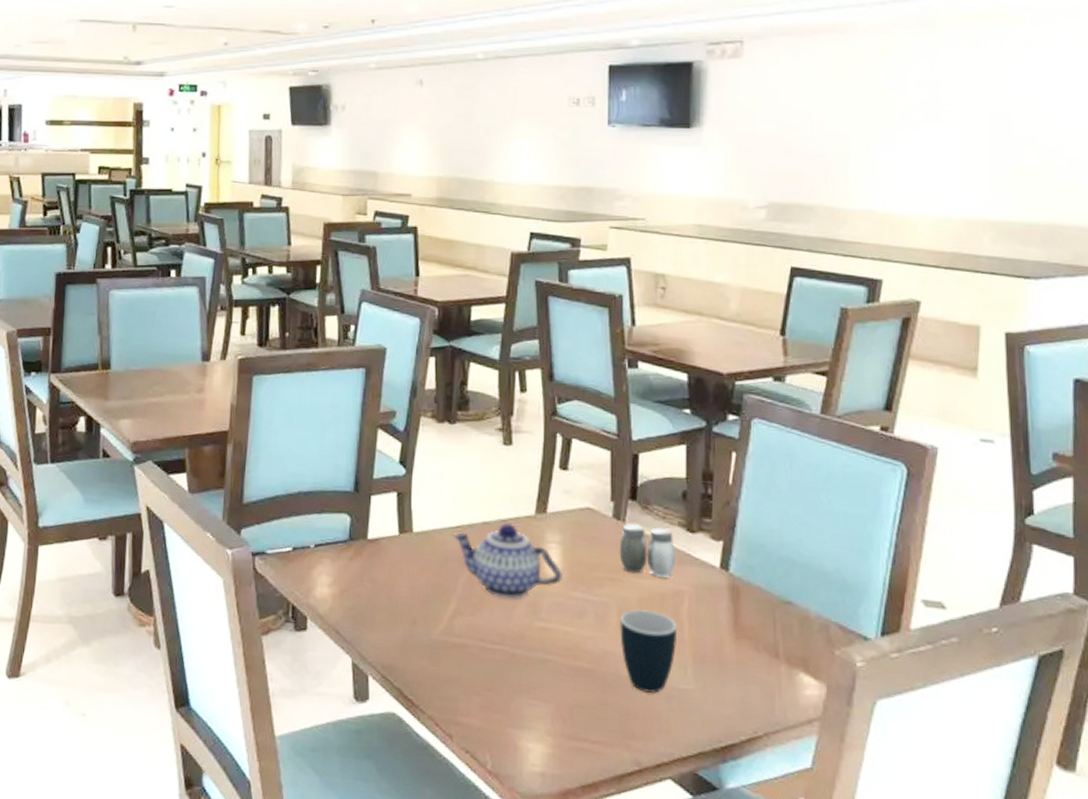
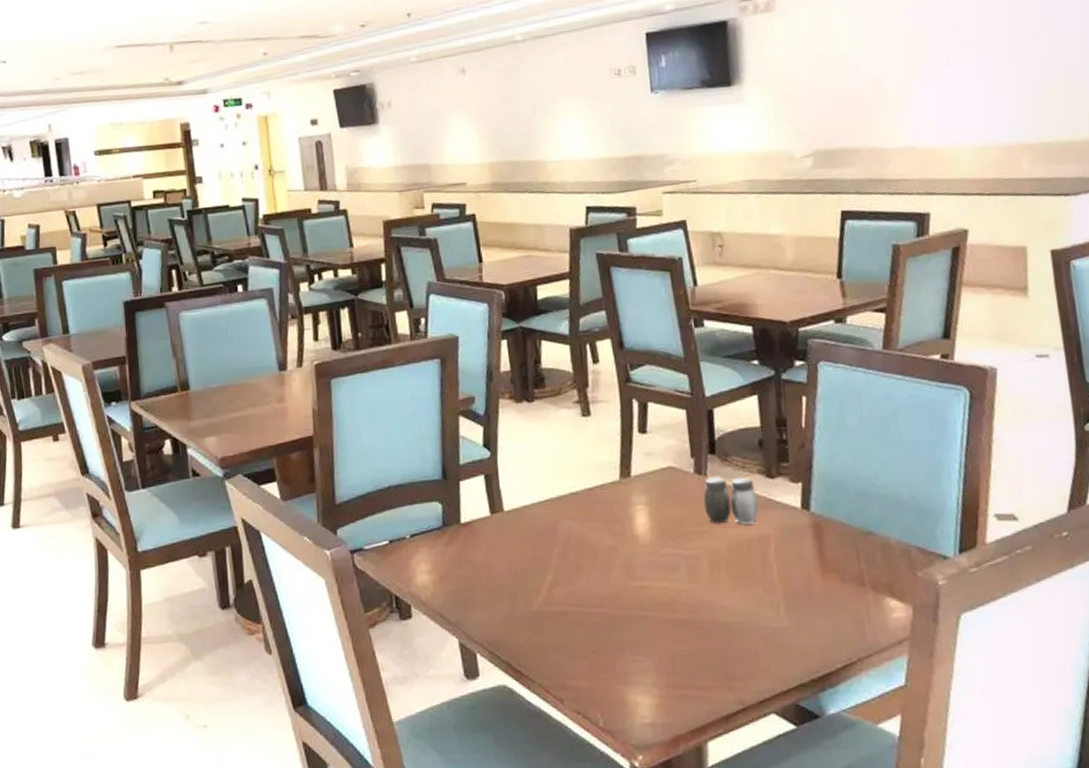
teapot: present [451,522,564,599] -> none [541,490,654,563]
mug: present [620,609,676,693] -> none [711,557,767,635]

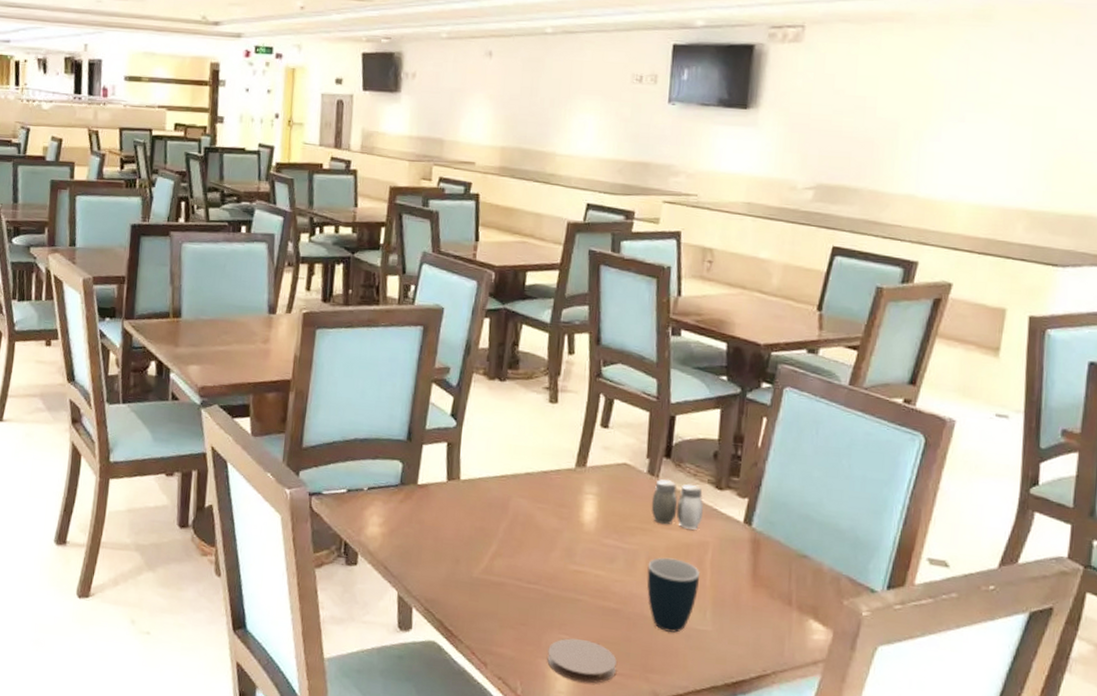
coaster: none [623,657,698,703] -> present [547,638,617,684]
mug: none [711,557,767,635] -> present [646,557,699,633]

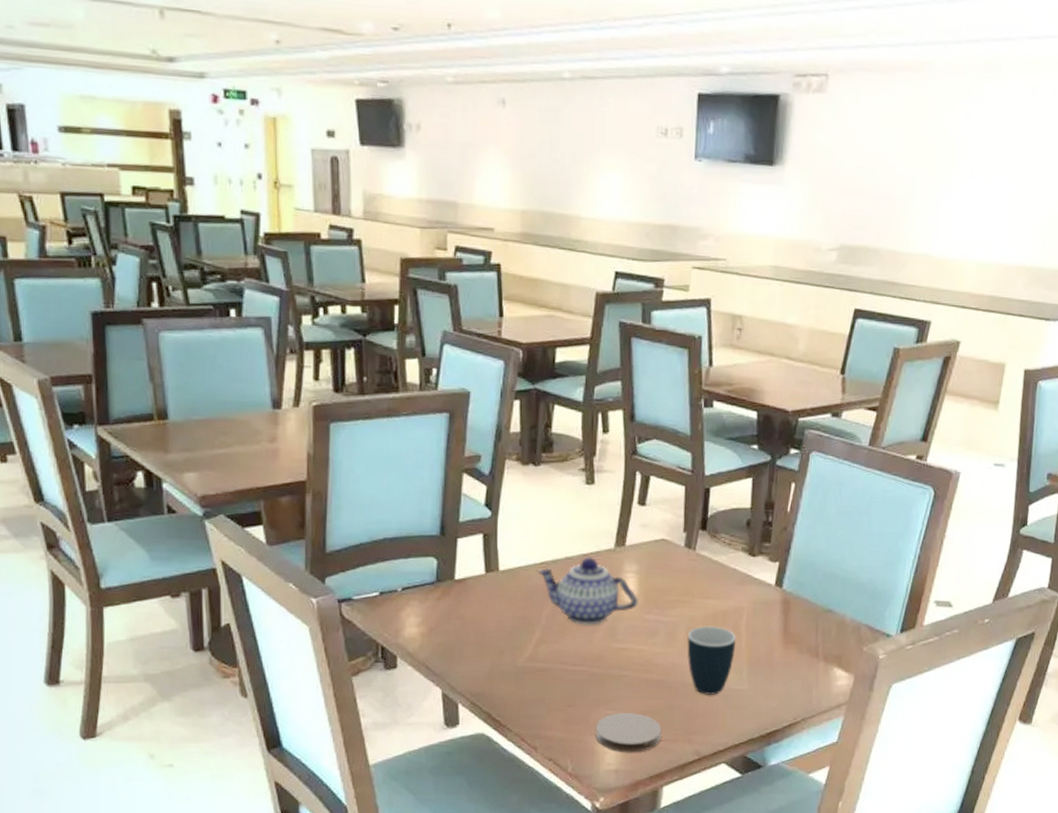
teapot: none [496,474,598,544] -> present [536,556,639,625]
salt and pepper shaker: present [651,479,703,530] -> none [689,551,738,597]

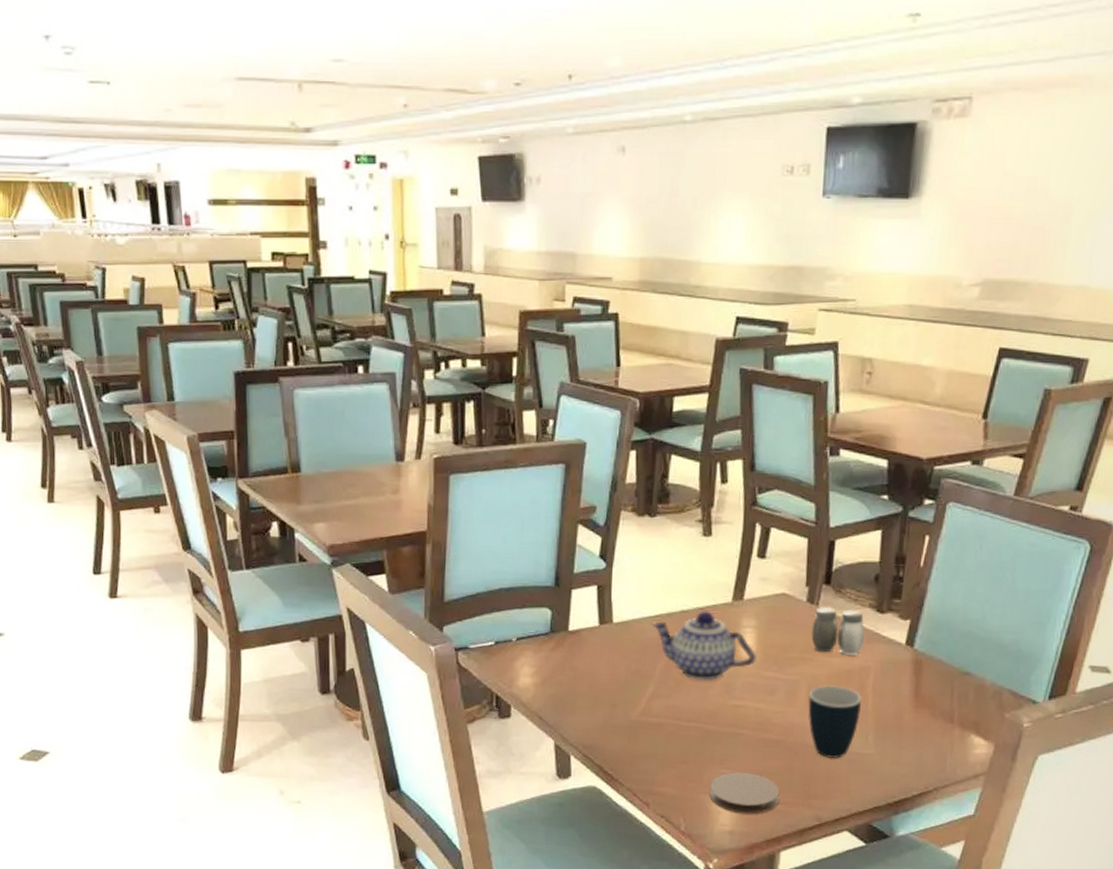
salt and pepper shaker: none [689,551,738,597] -> present [811,607,865,655]

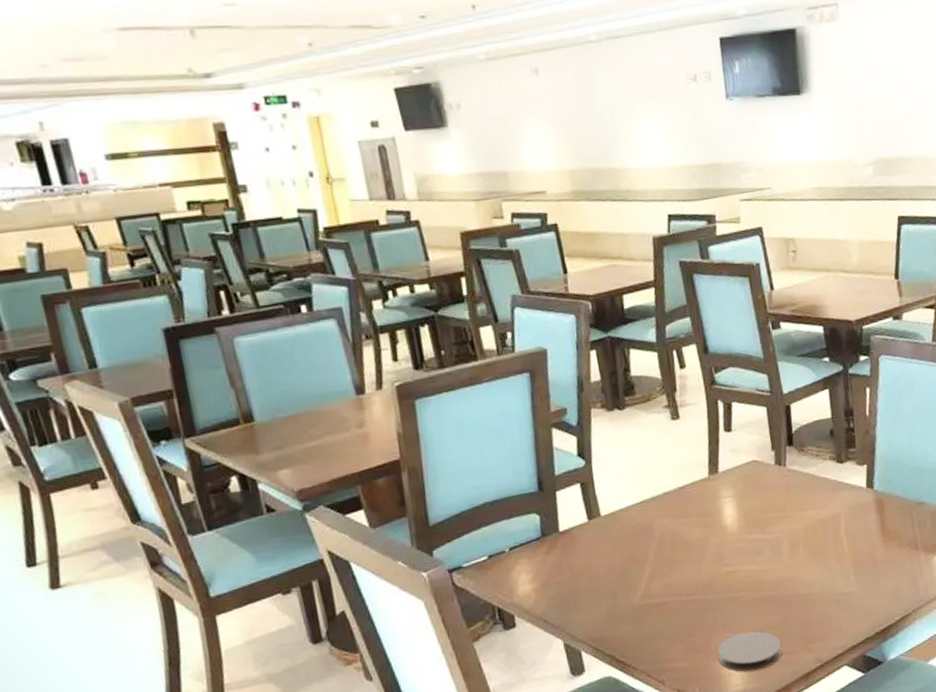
teapot: present [650,610,757,681] -> none [636,488,741,555]
mug: present [808,685,861,758] -> none [791,535,839,603]
salt and pepper shaker: present [811,607,865,655] -> none [783,464,831,508]

